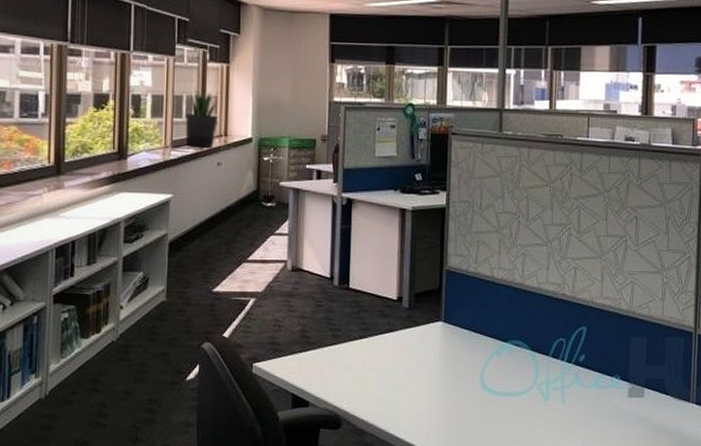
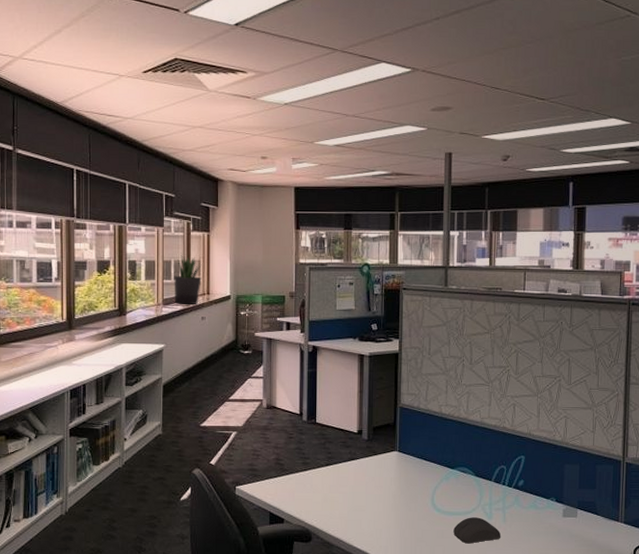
computer mouse: none [505,398,558,429] -> present [453,517,500,544]

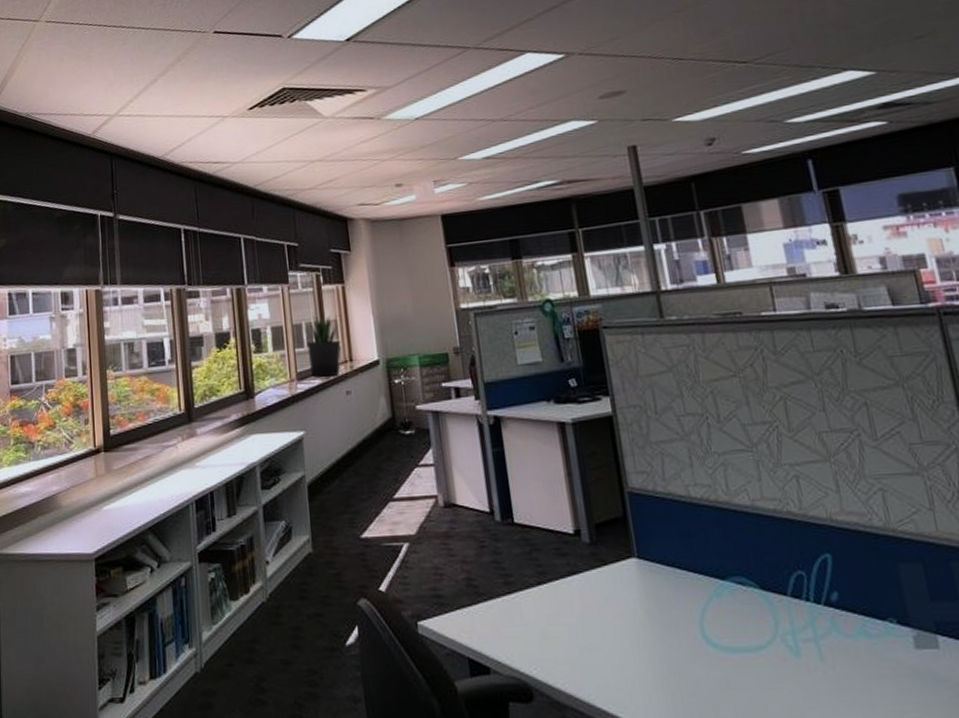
computer mouse: present [453,517,500,544] -> none [743,654,821,698]

